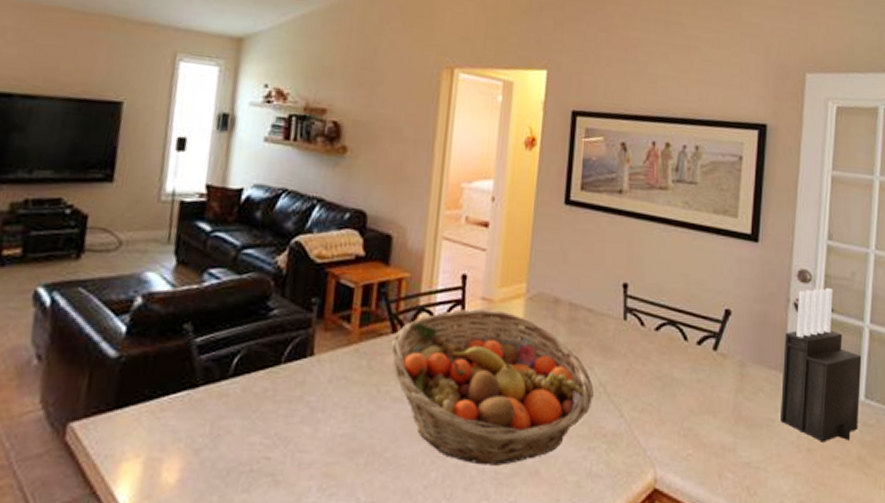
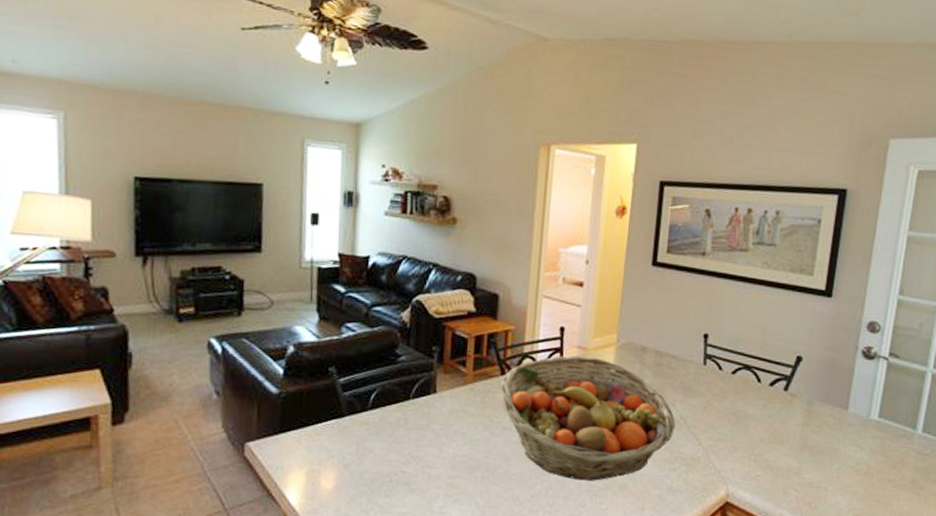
knife block: present [781,287,862,442] -> none [842,337,923,468]

